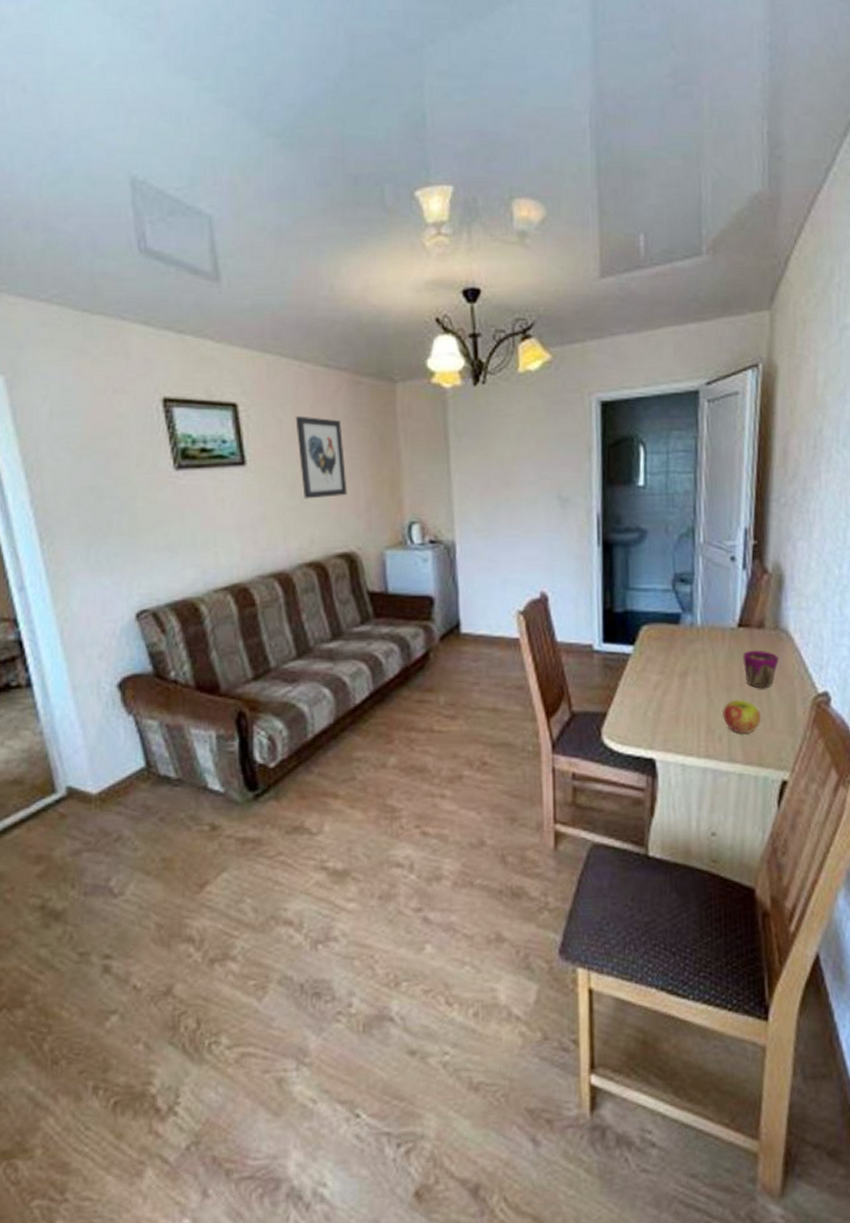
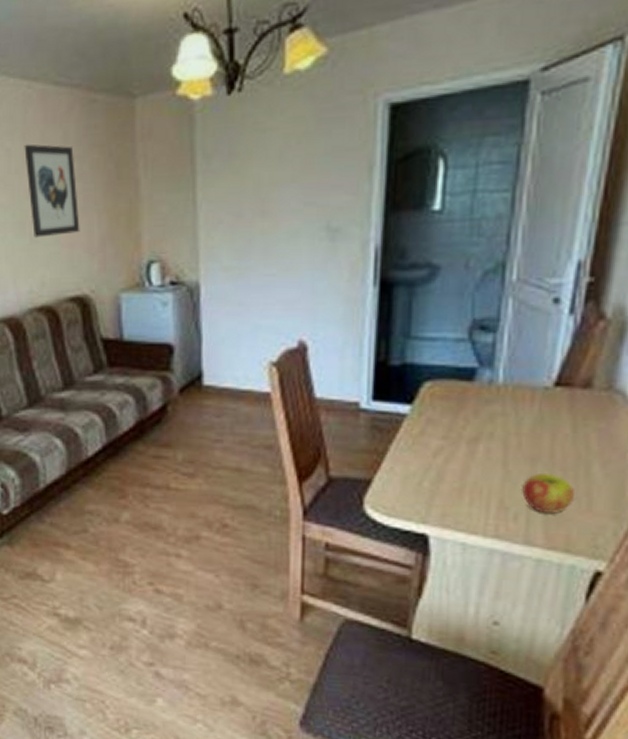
cup: present [742,650,779,689] -> none [556,414,608,462]

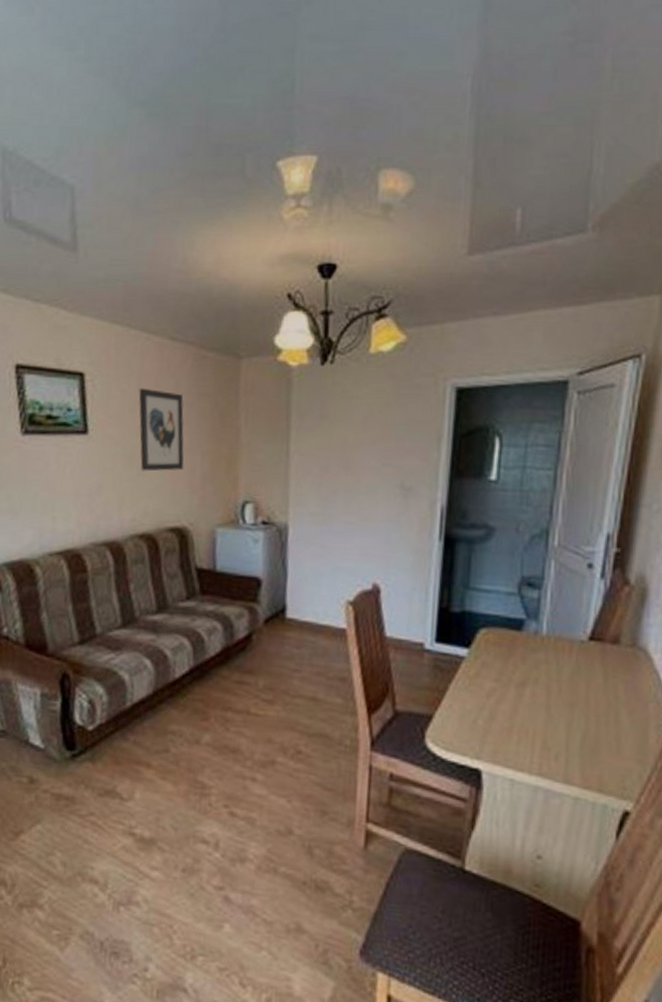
apple: present [520,472,575,513] -> none [561,717,607,756]

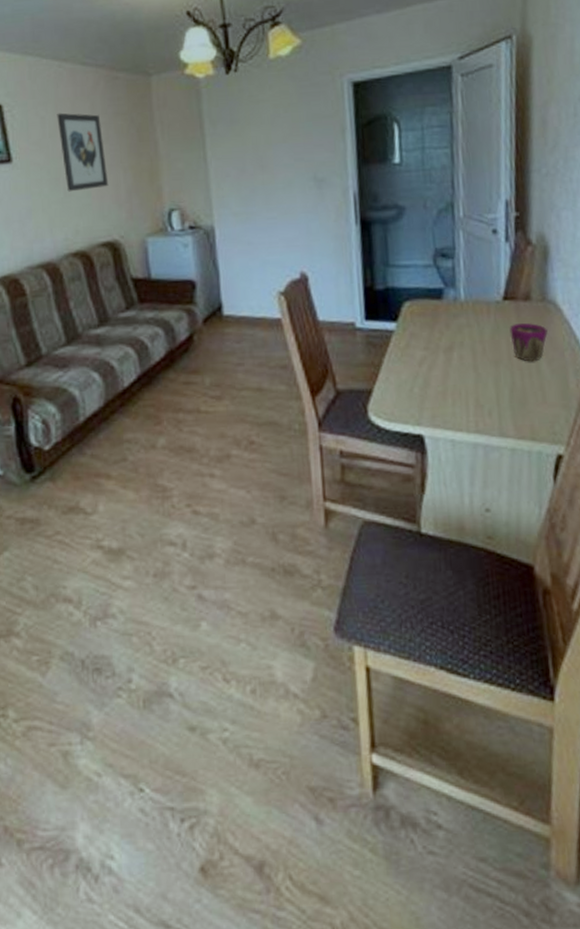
cup: none [591,666,633,710] -> present [509,322,548,362]

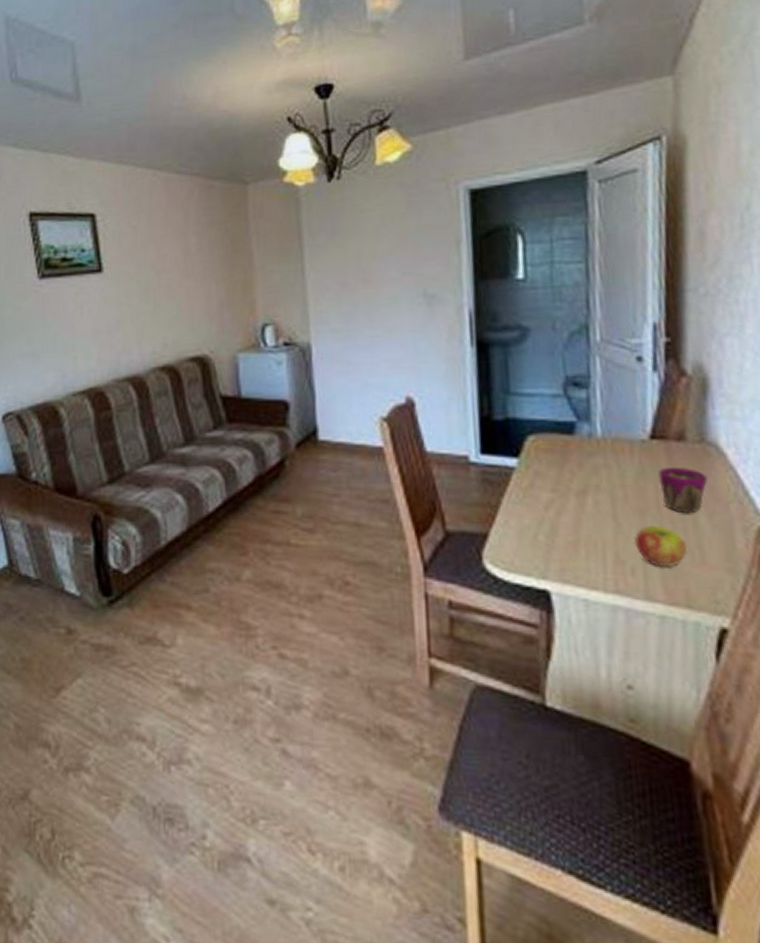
wall art: present [57,112,109,192] -> none [149,222,200,303]
apple: none [490,373,533,408] -> present [633,525,688,567]

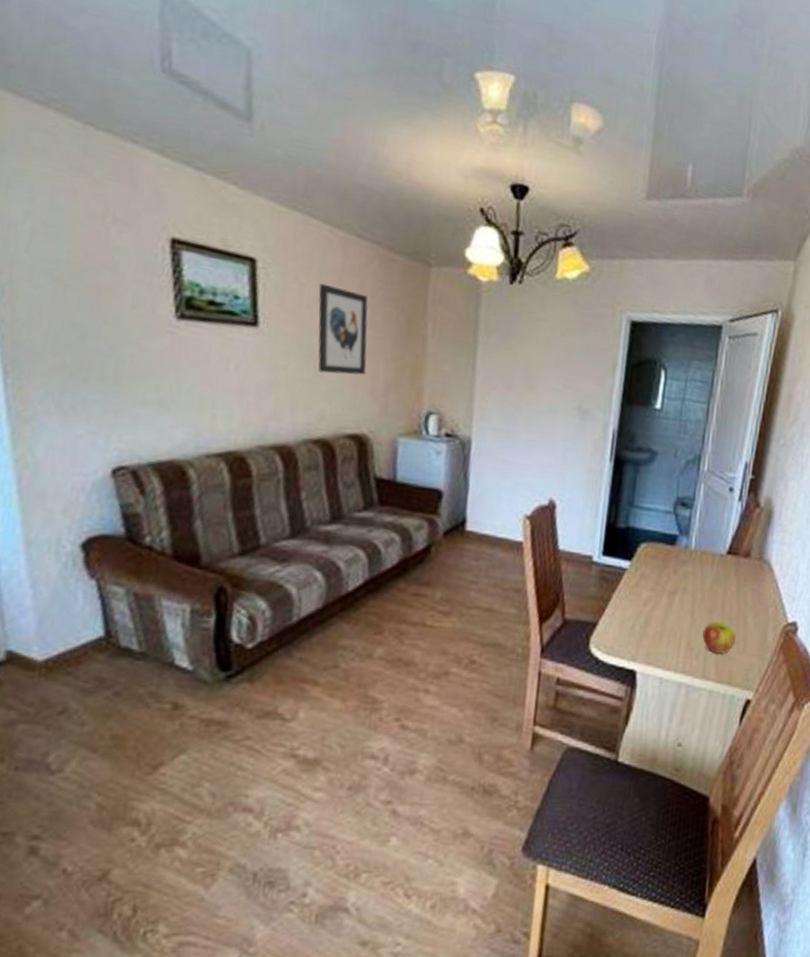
wall art: none [149,222,200,303] -> present [317,283,368,375]
cup: present [658,466,708,514] -> none [727,576,759,614]

